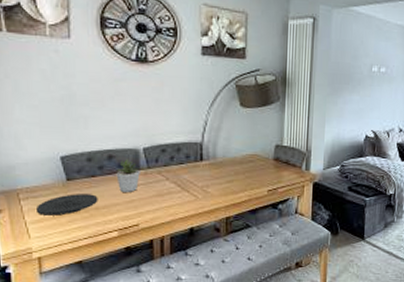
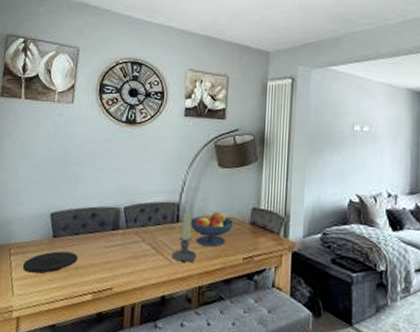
potted plant: present [116,160,140,192] -> none [97,219,119,253]
candle holder: none [198,151,222,197] -> present [172,213,196,263]
fruit bowl: none [214,150,258,182] -> present [190,212,234,247]

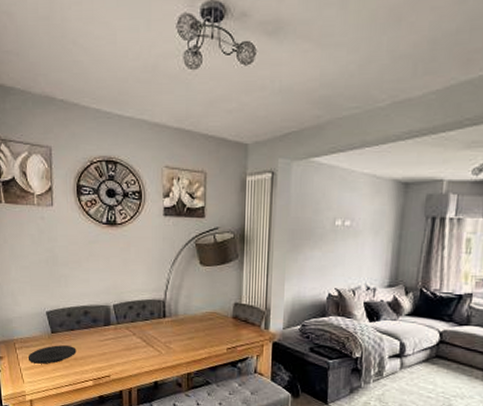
candle holder: present [172,213,196,263] -> none [161,309,183,353]
fruit bowl: present [190,212,234,247] -> none [176,307,218,339]

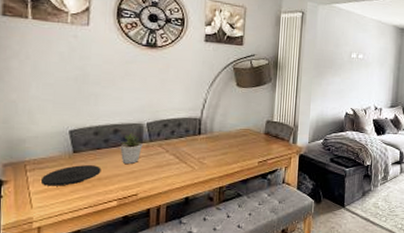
potted plant: none [91,316,111,346] -> present [120,134,143,164]

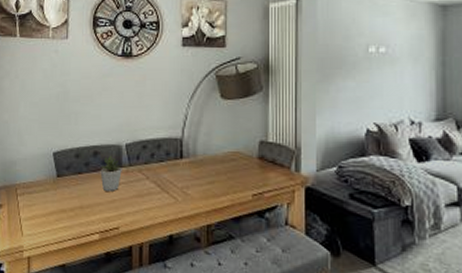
plate: present [42,165,101,186] -> none [30,191,83,214]

